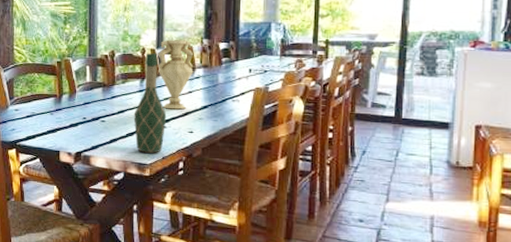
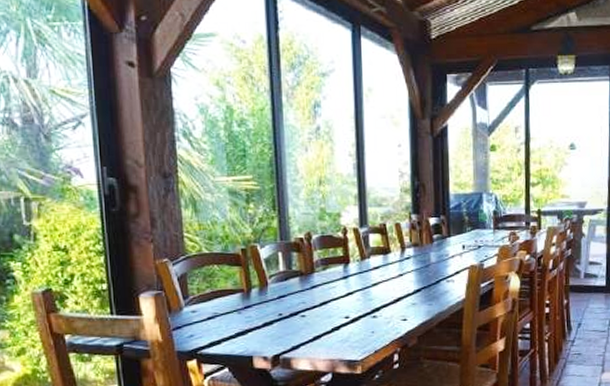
wine bottle: present [133,53,167,153] -> none [338,233,377,348]
vase: present [157,40,194,110] -> none [362,216,403,296]

